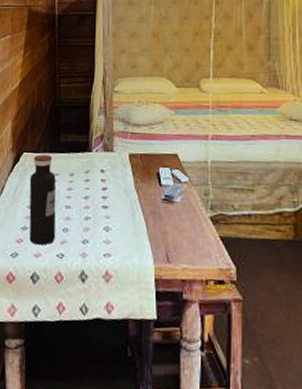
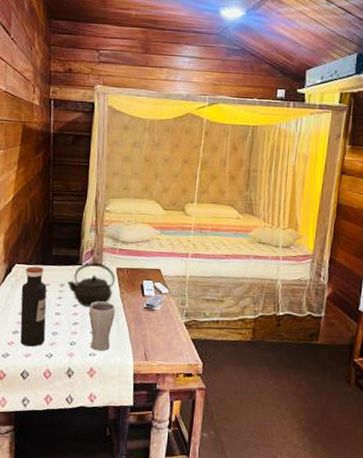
kettle: none [77,149,128,200] -> present [68,262,116,308]
drinking glass: none [101,192,131,251] -> present [88,301,116,351]

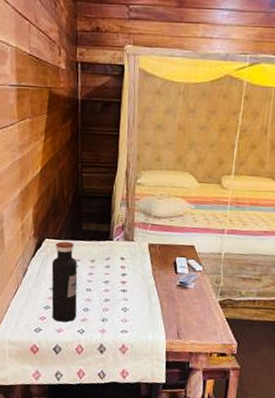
kettle: present [68,262,116,308] -> none [98,238,147,284]
drinking glass: present [88,301,116,351] -> none [120,278,148,329]

